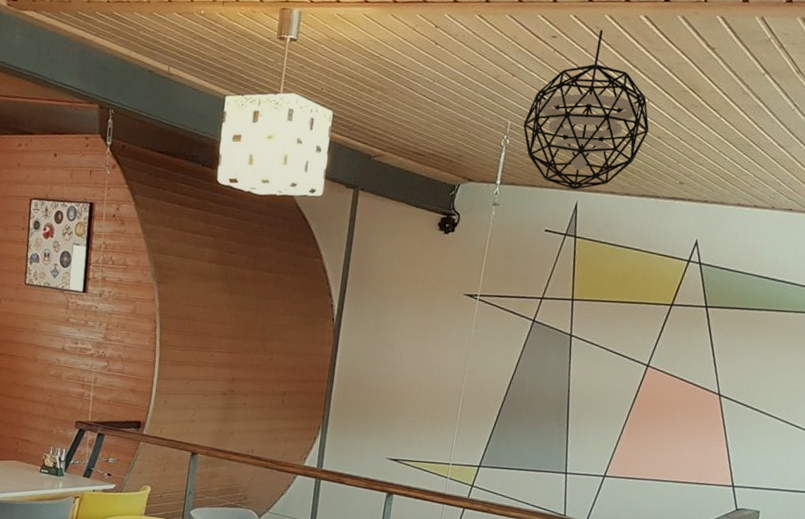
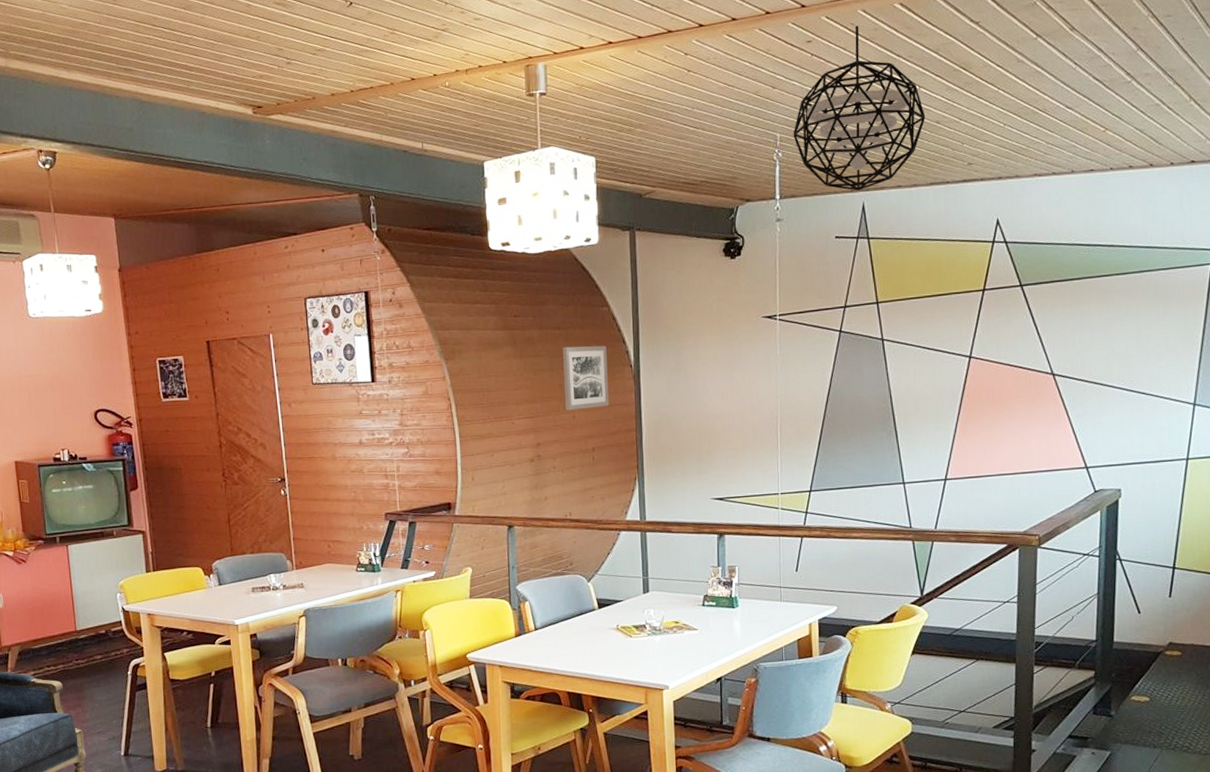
wall art: none [265,290,313,354] -> present [563,345,609,410]

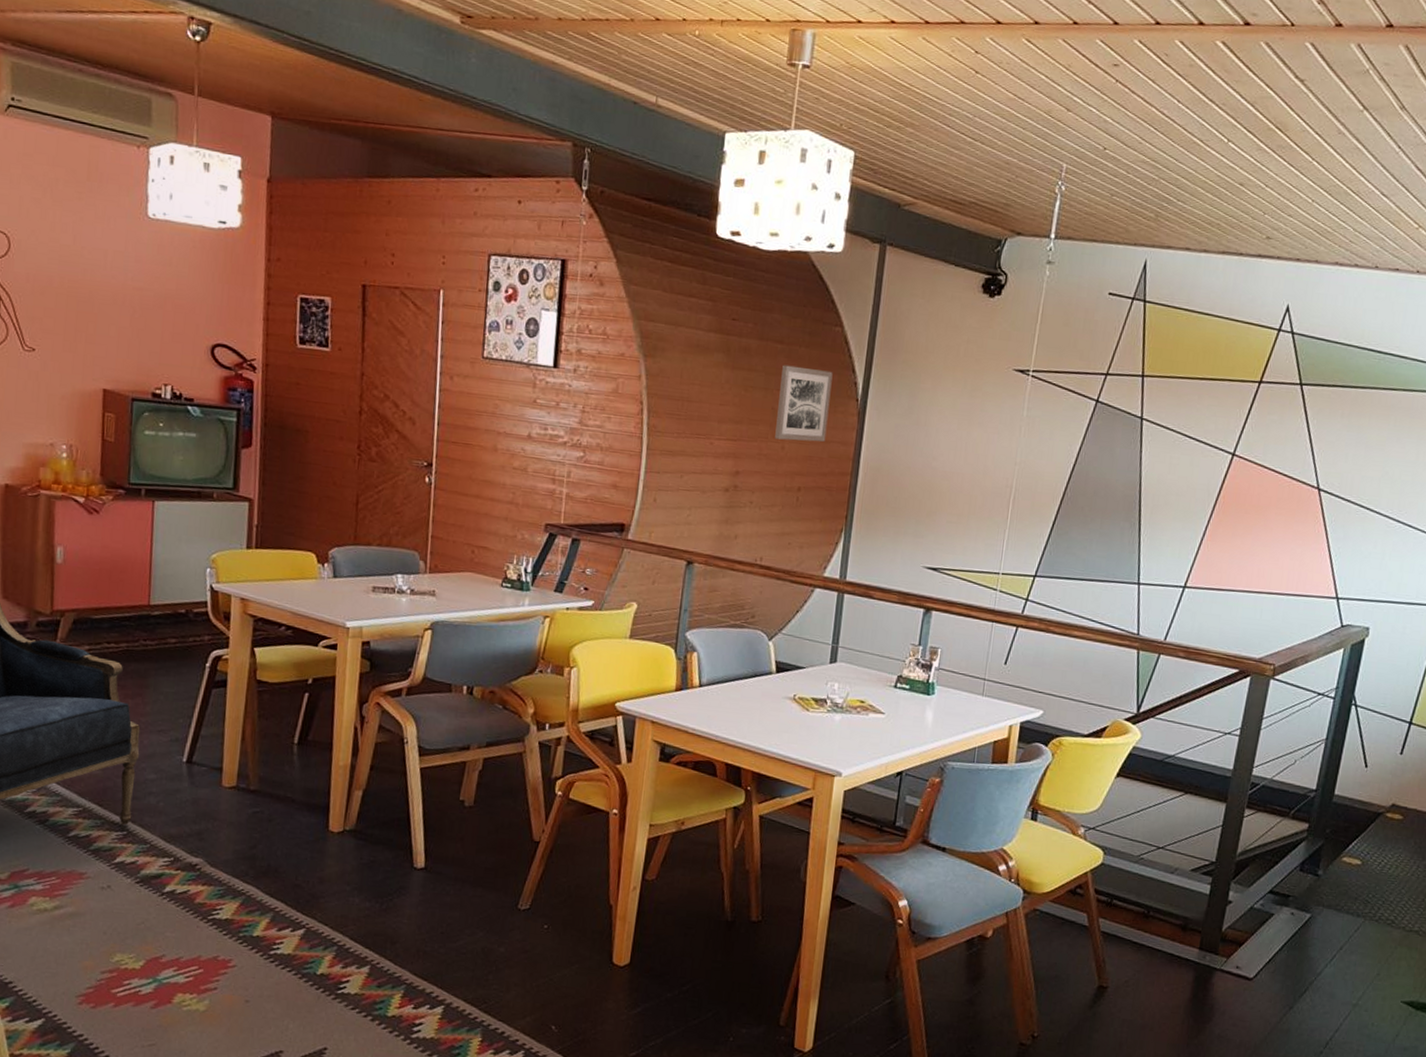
pendant light: present [793,25,926,191] -> none [1081,57,1230,246]

